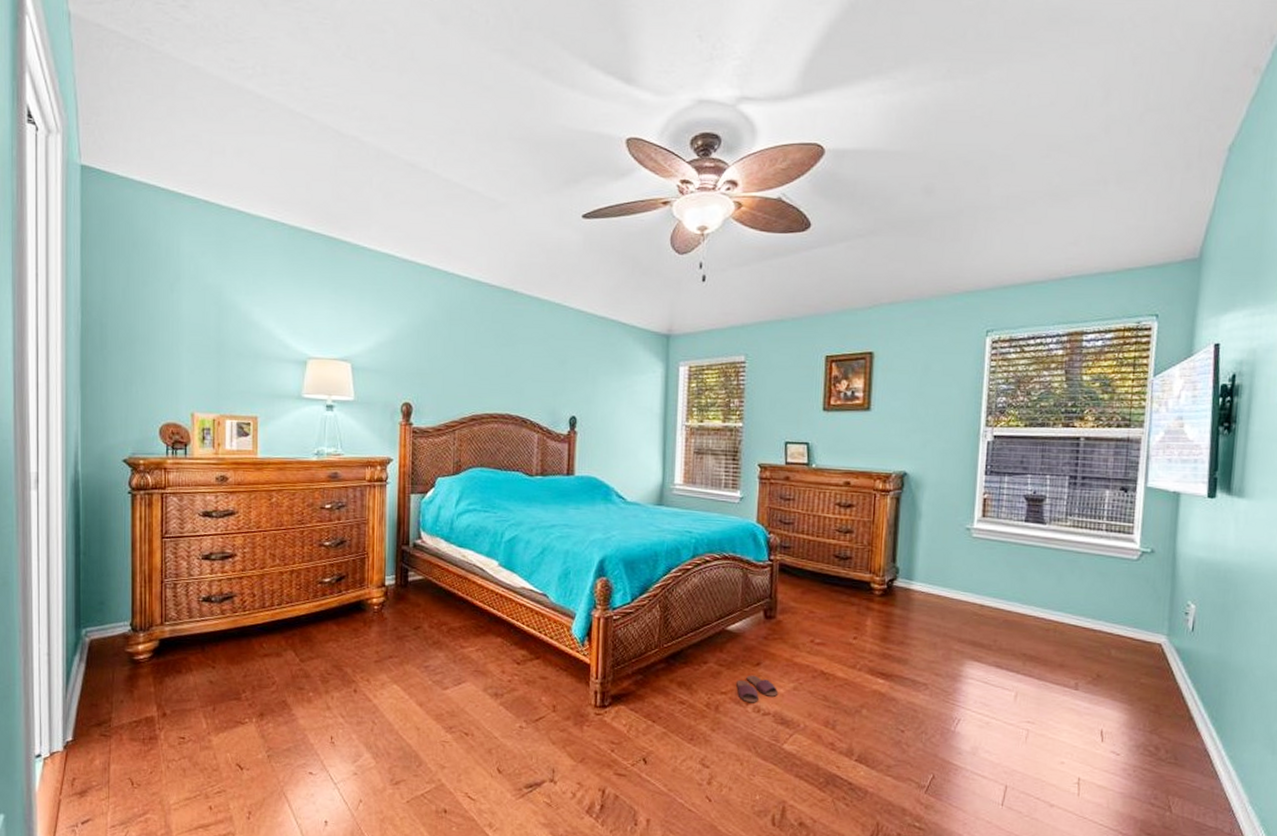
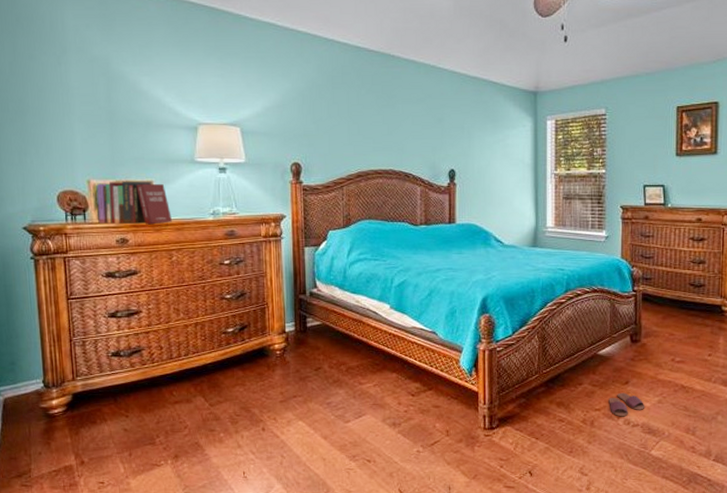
books: none [199,415,274,463] -> present [96,181,172,225]

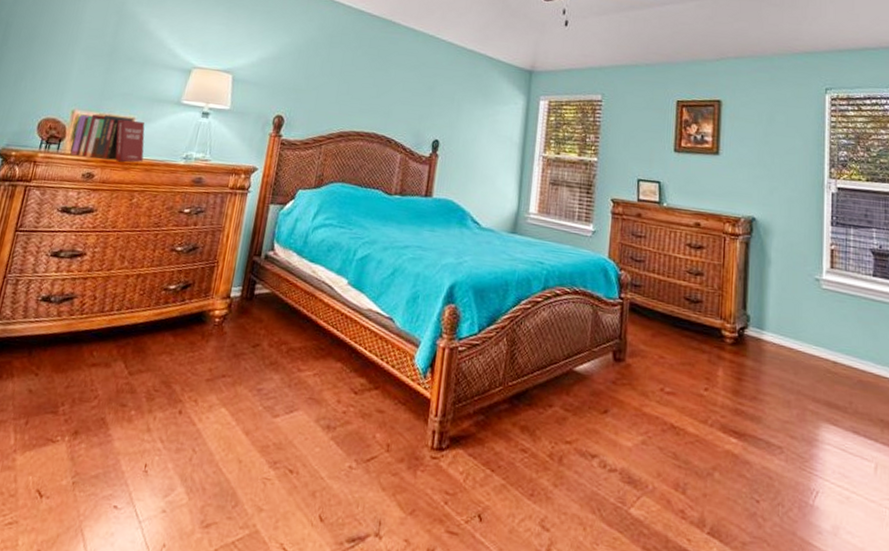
slippers: present [609,392,645,417] -> none [582,423,626,457]

